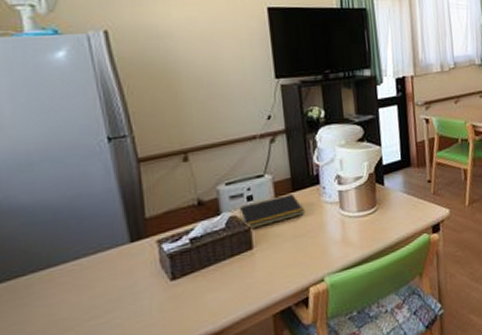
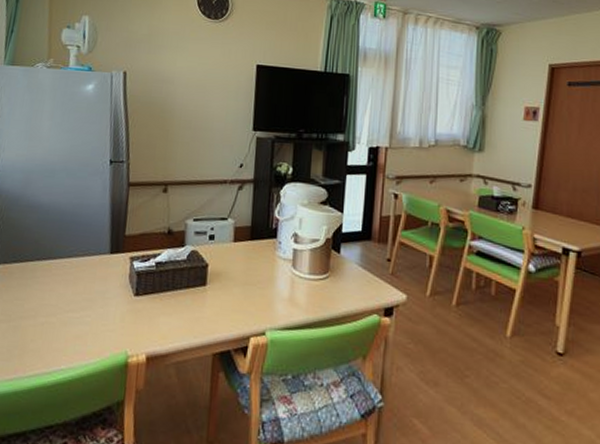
notepad: present [239,194,305,230] -> none [200,241,259,267]

